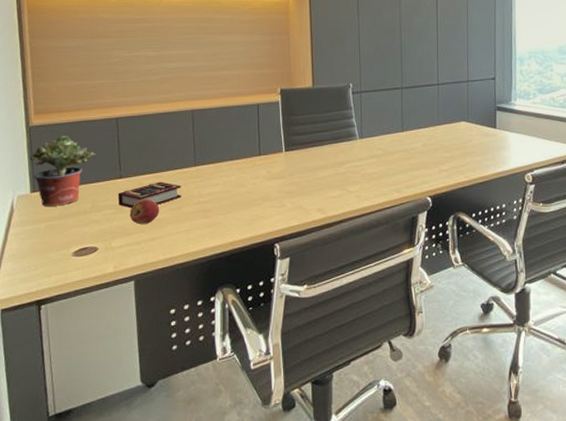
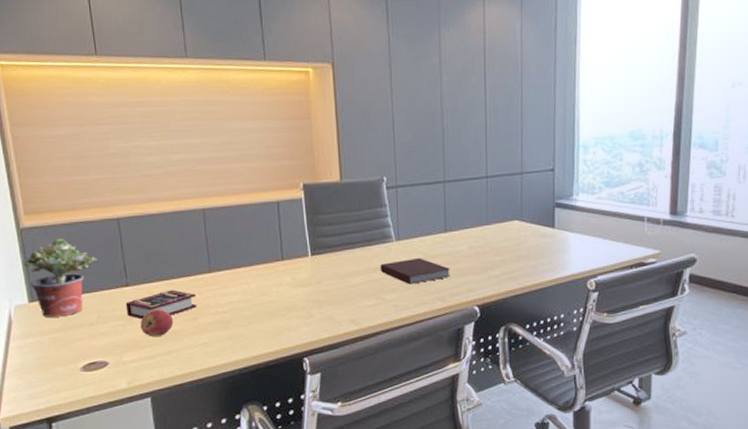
notebook: none [345,154,407,177] -> present [380,257,451,284]

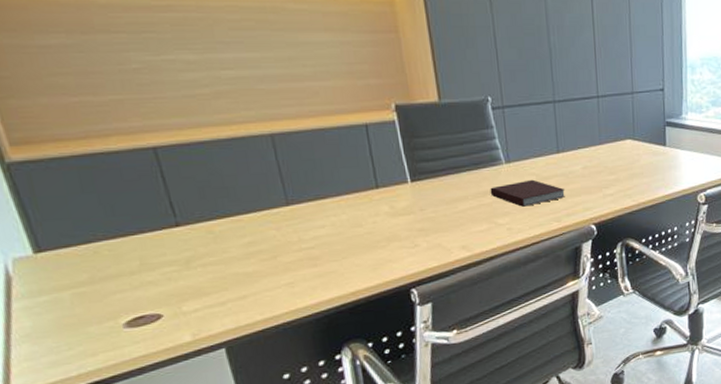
potted plant: present [24,238,98,317] -> none [19,173,131,270]
book: present [125,290,197,320] -> none [177,227,275,263]
apple: present [140,309,174,337] -> none [201,249,246,282]

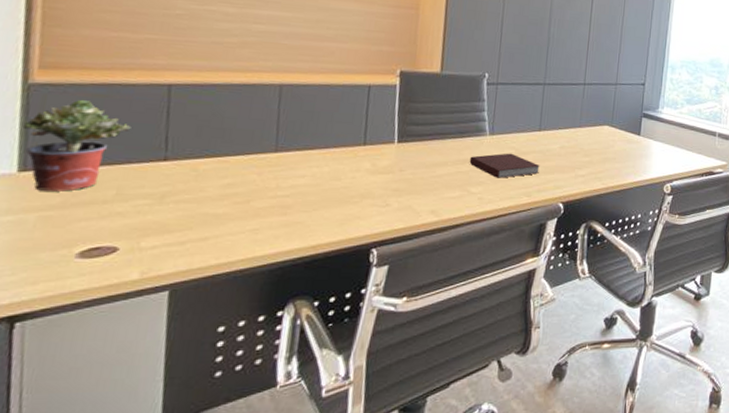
potted plant: none [19,173,131,270] -> present [22,99,131,192]

